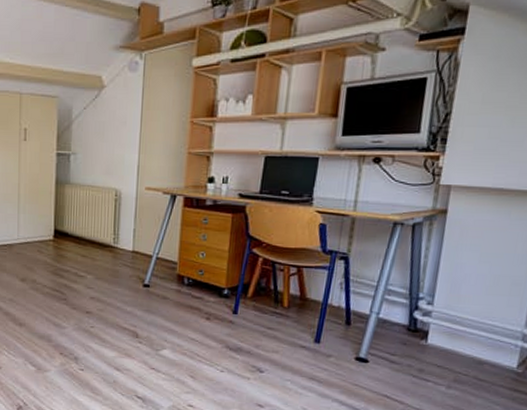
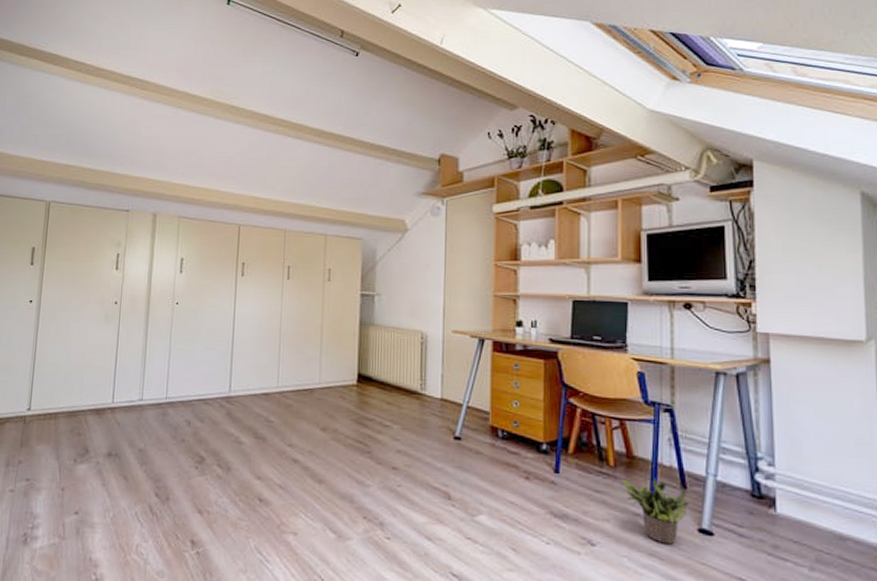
potted plant: none [292,316,351,370] -> present [621,478,689,545]

